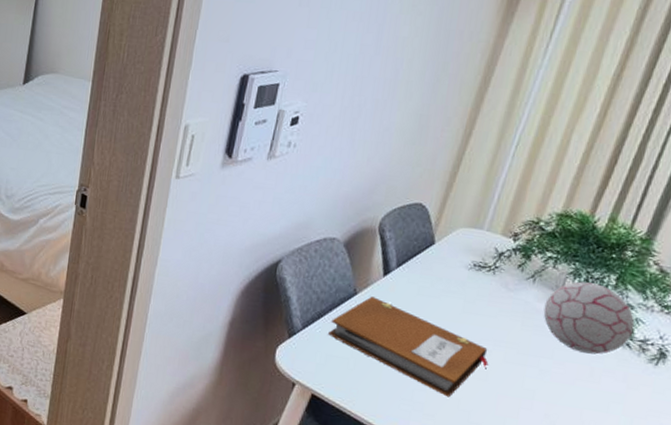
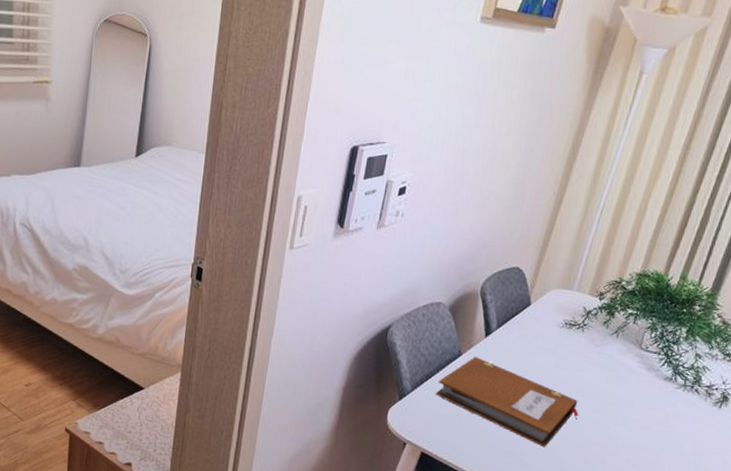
decorative ball: present [543,281,635,355] -> none [625,335,702,401]

